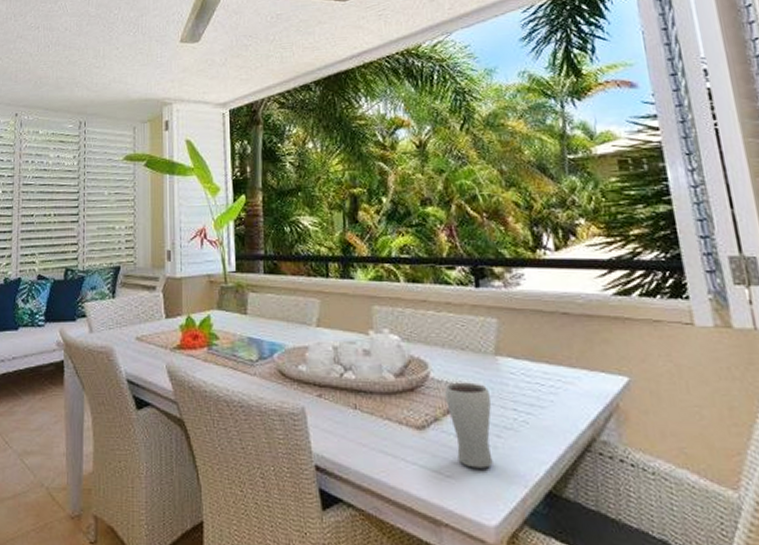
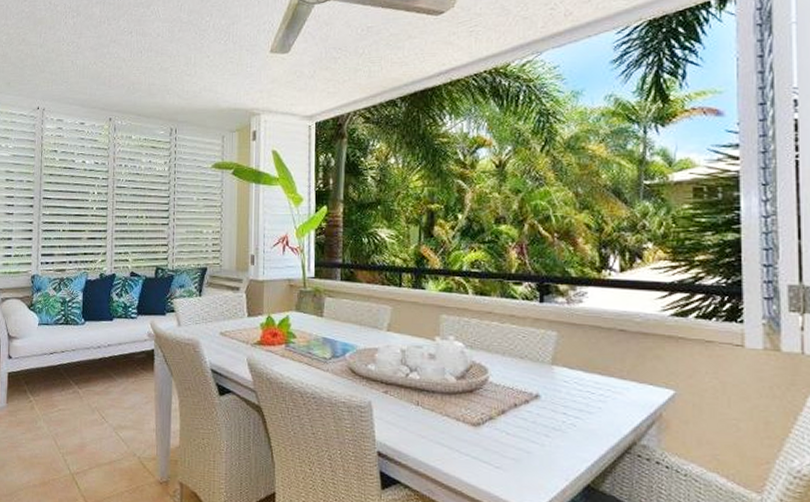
drinking glass: present [445,382,493,469] -> none [502,386,544,463]

